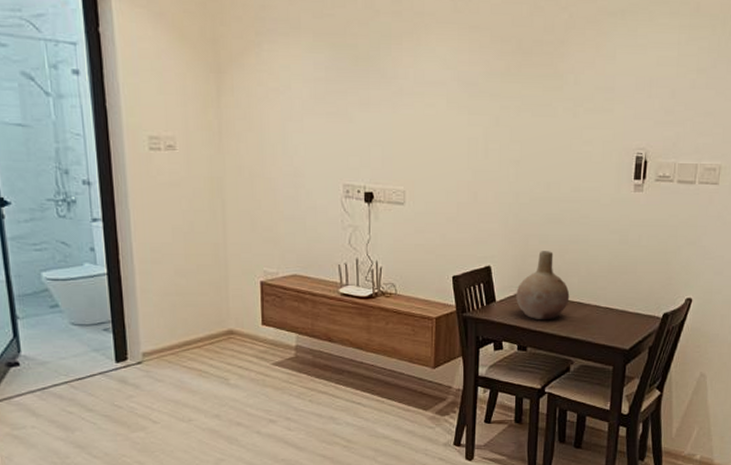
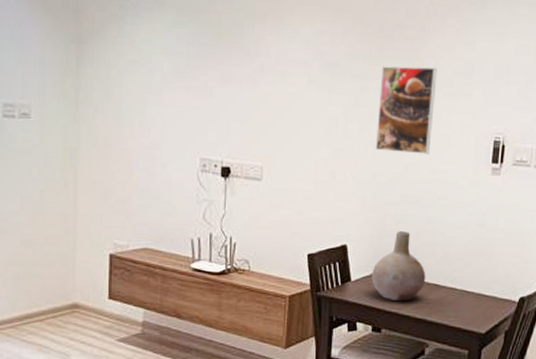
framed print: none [516,83,578,173] -> present [375,66,438,155]

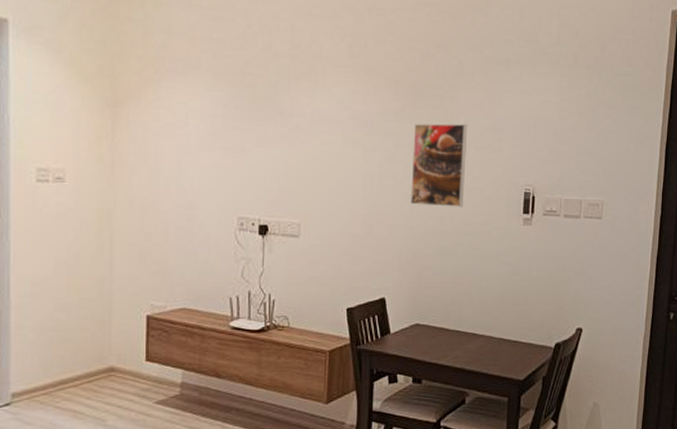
vase: present [371,231,426,302] -> none [411,283,464,352]

